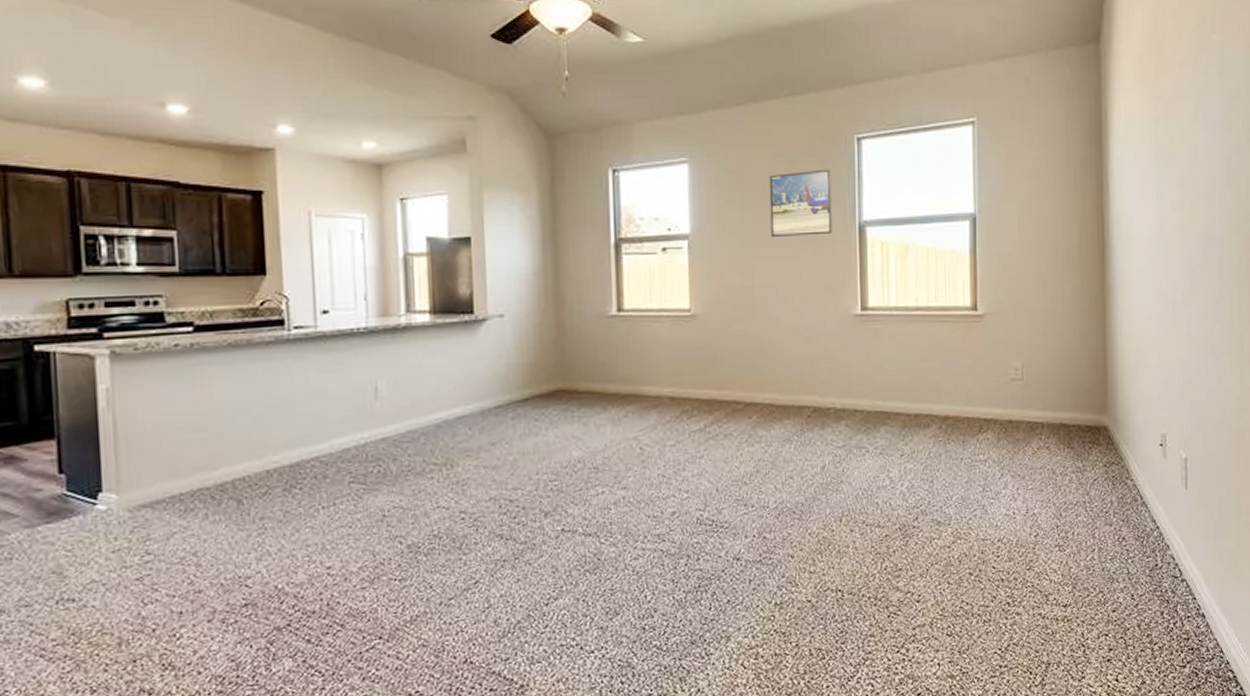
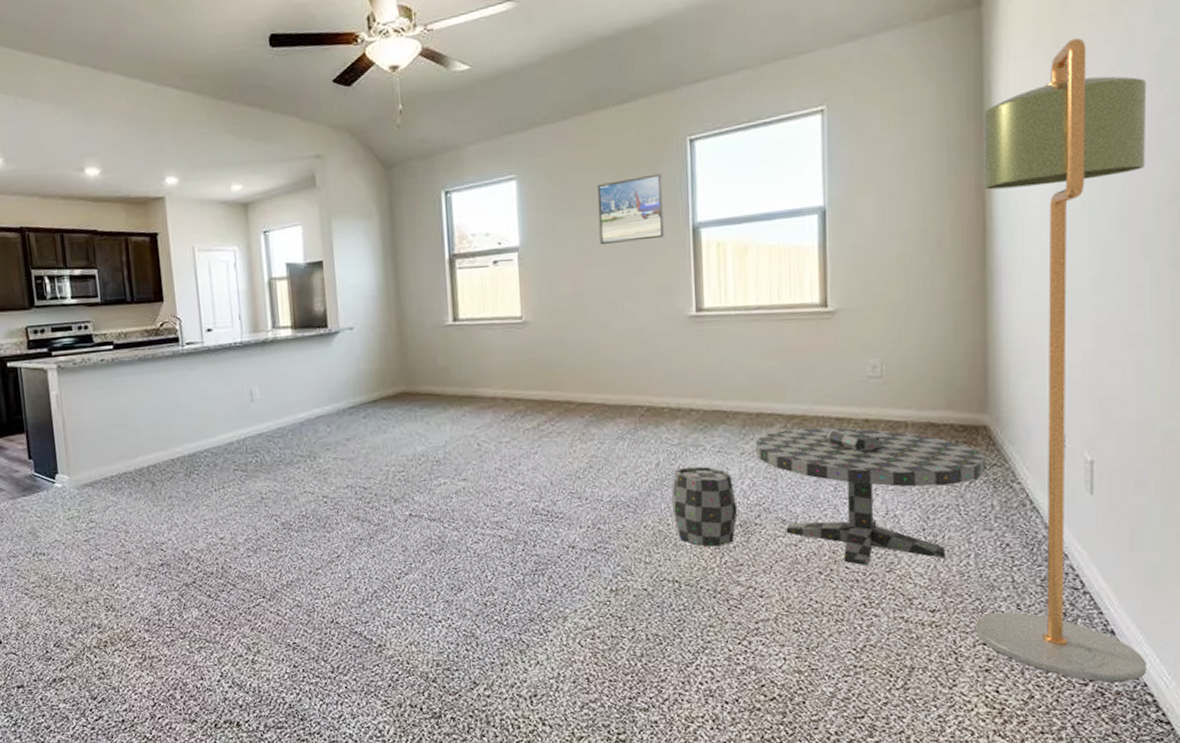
coffee table: none [836,428,1106,565] -> present [672,427,986,566]
floor lamp: none [1098,81,1229,663] -> present [974,38,1148,682]

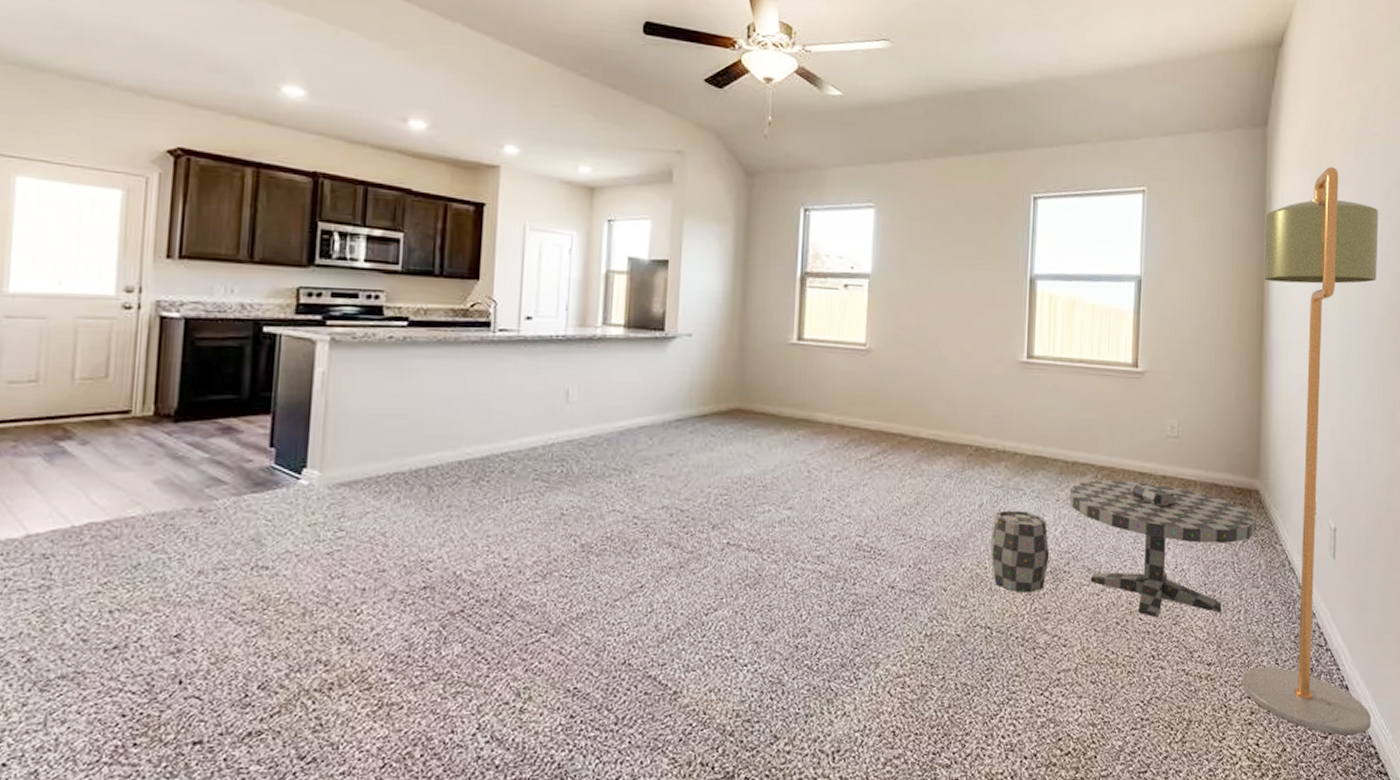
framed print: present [597,173,664,244] -> none [946,223,1007,284]

